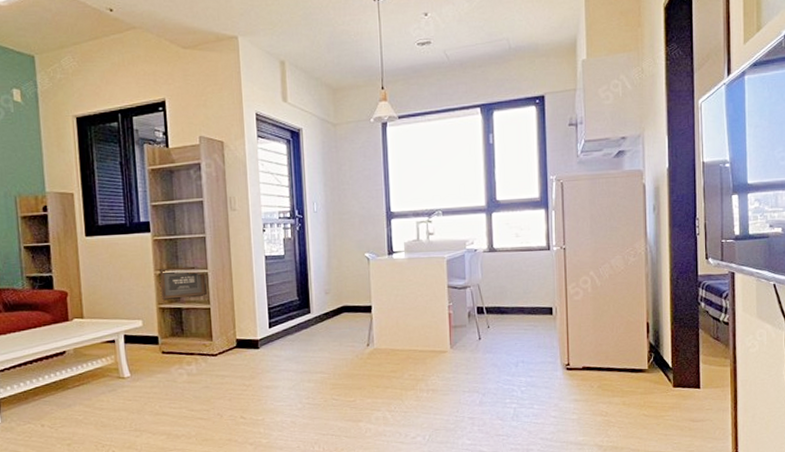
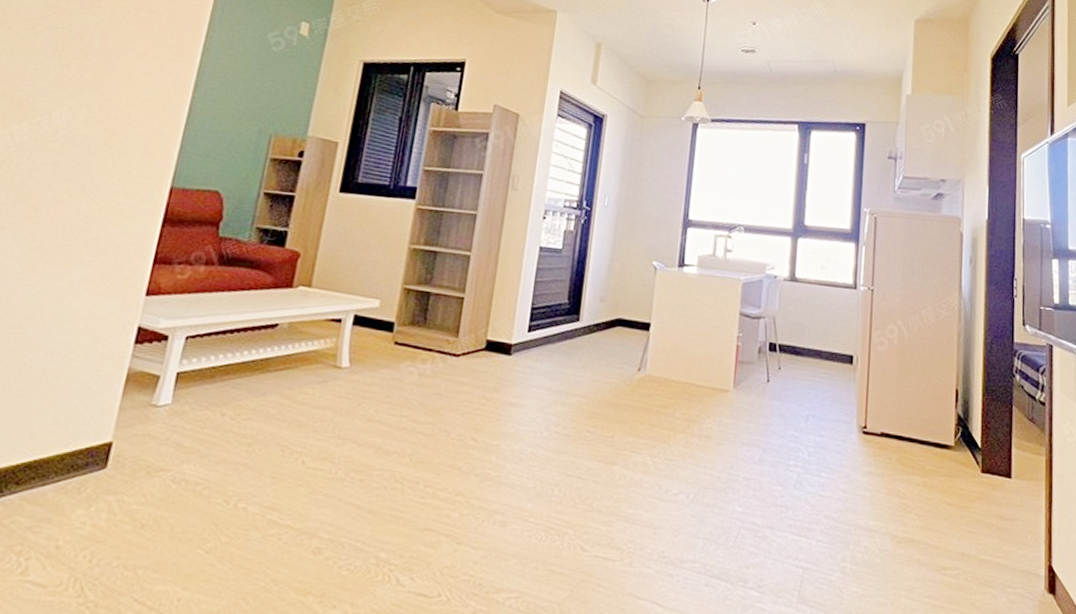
picture frame: present [160,266,207,300] -> none [410,243,466,282]

